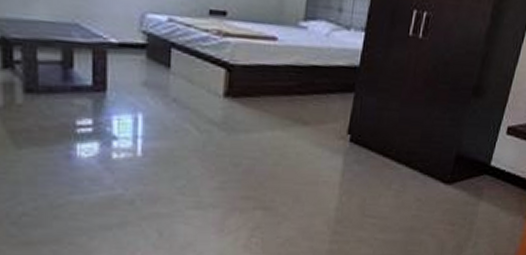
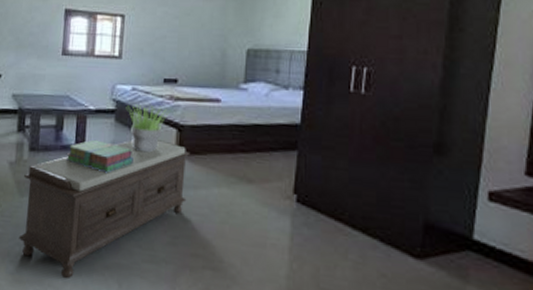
bench: none [20,80,242,235] -> present [18,139,191,279]
stack of books: none [80,79,172,118] -> present [65,139,133,173]
potted plant: none [160,39,218,95] -> present [125,104,171,153]

